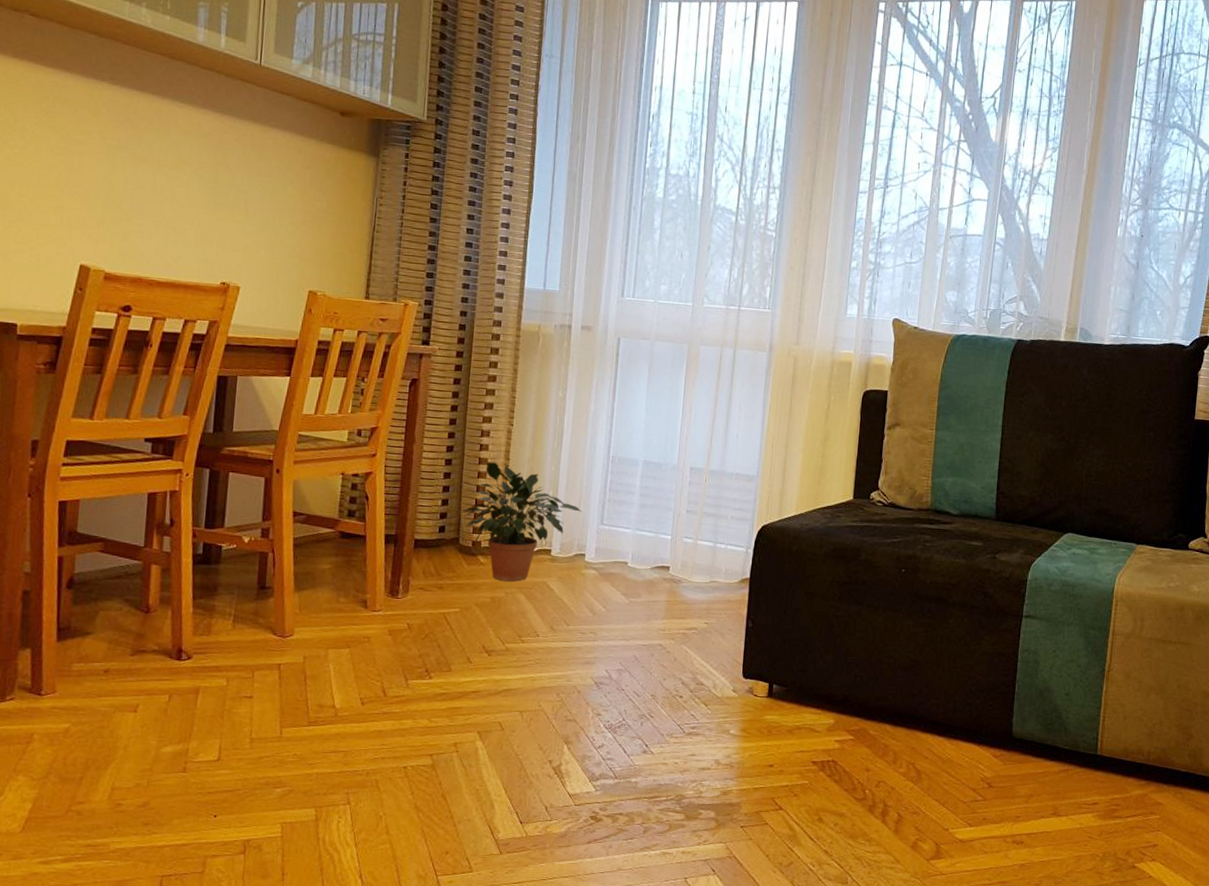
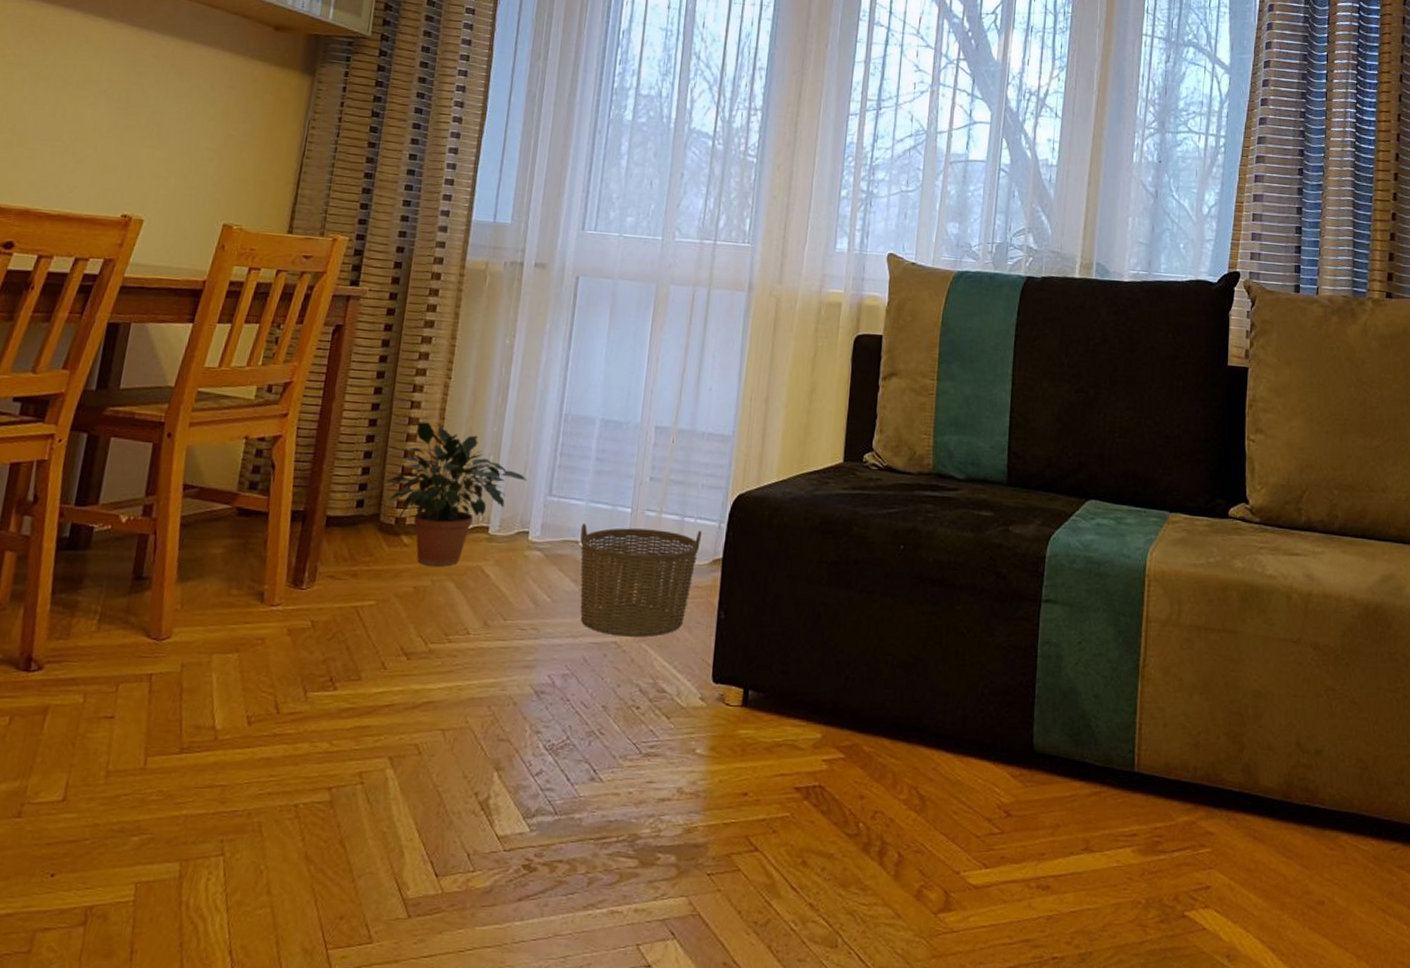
basket: none [628,547,732,641] -> present [580,523,703,637]

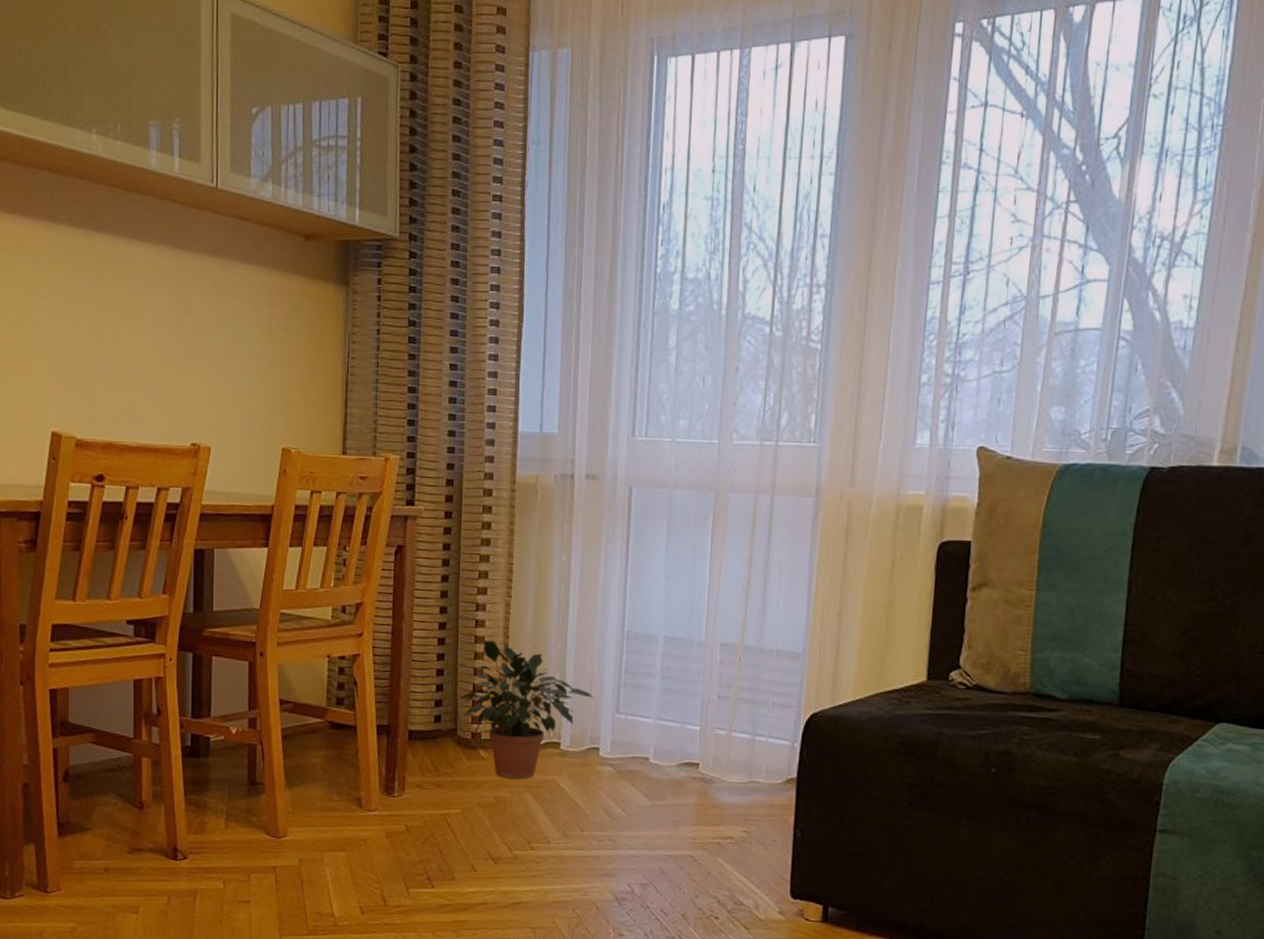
basket: present [580,523,703,637] -> none [649,740,775,852]

